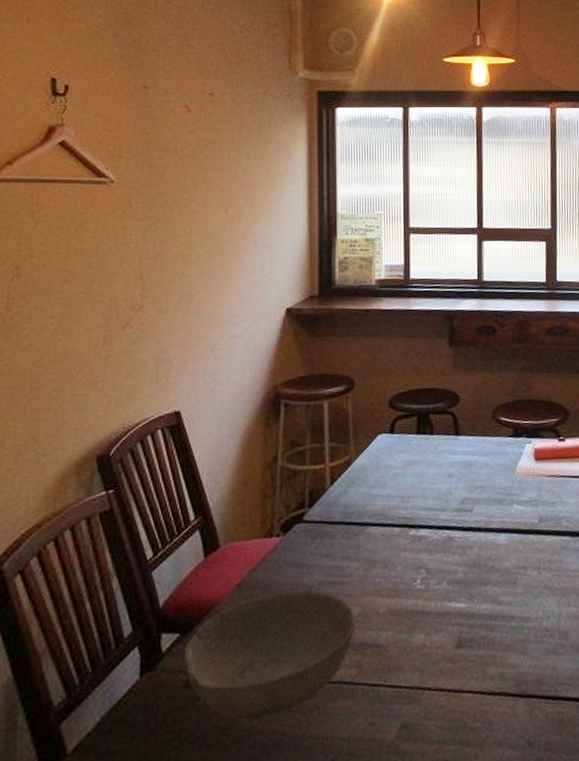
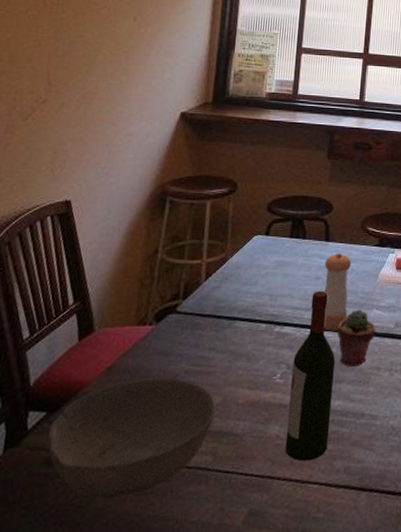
wine bottle: none [432,488,479,670] -> present [285,290,336,462]
pepper shaker: none [456,446,487,531] -> present [323,252,352,331]
potted succulent: none [477,506,518,568] -> present [337,309,376,367]

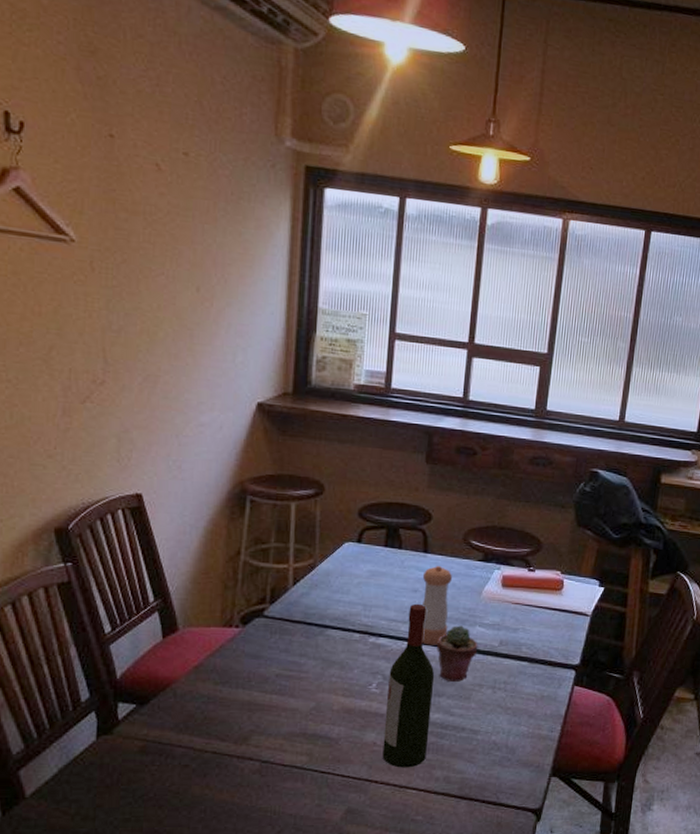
bowl: present [47,377,216,499] -> none [139,679,310,788]

